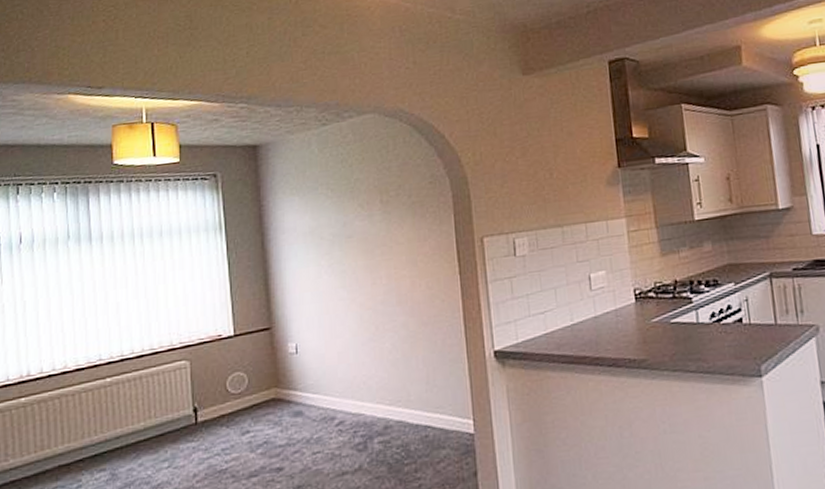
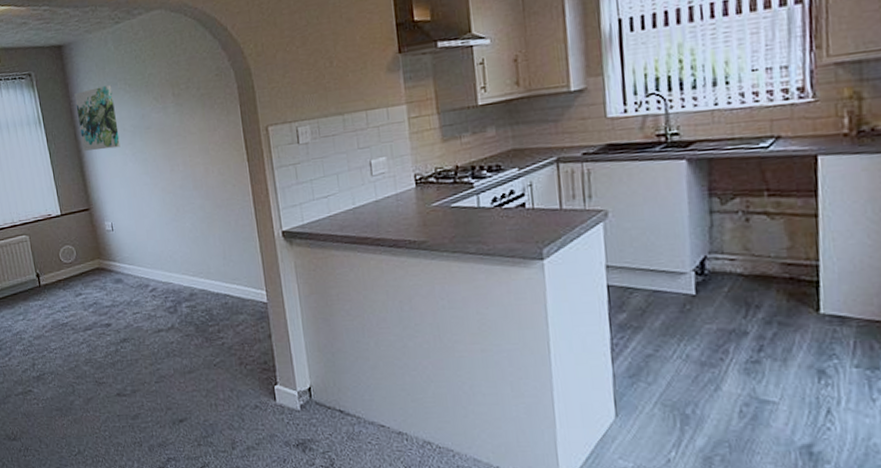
wall art: none [266,189,315,261] -> present [74,85,121,151]

